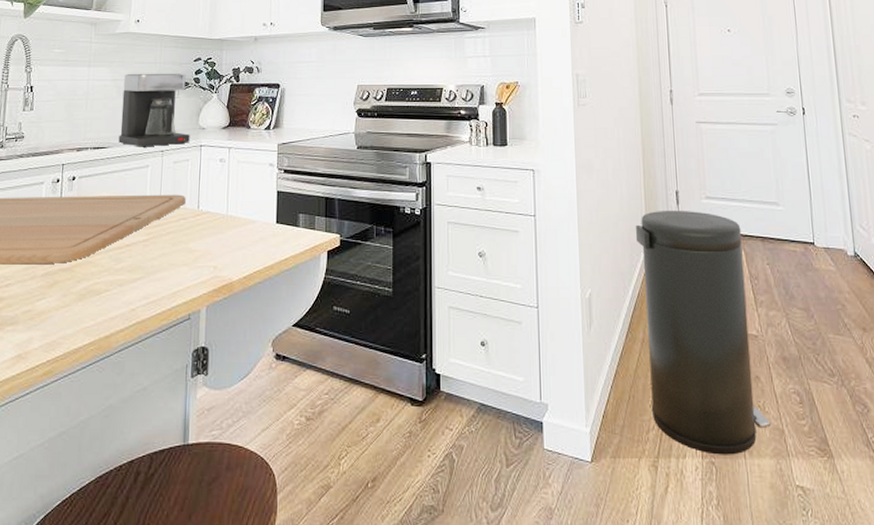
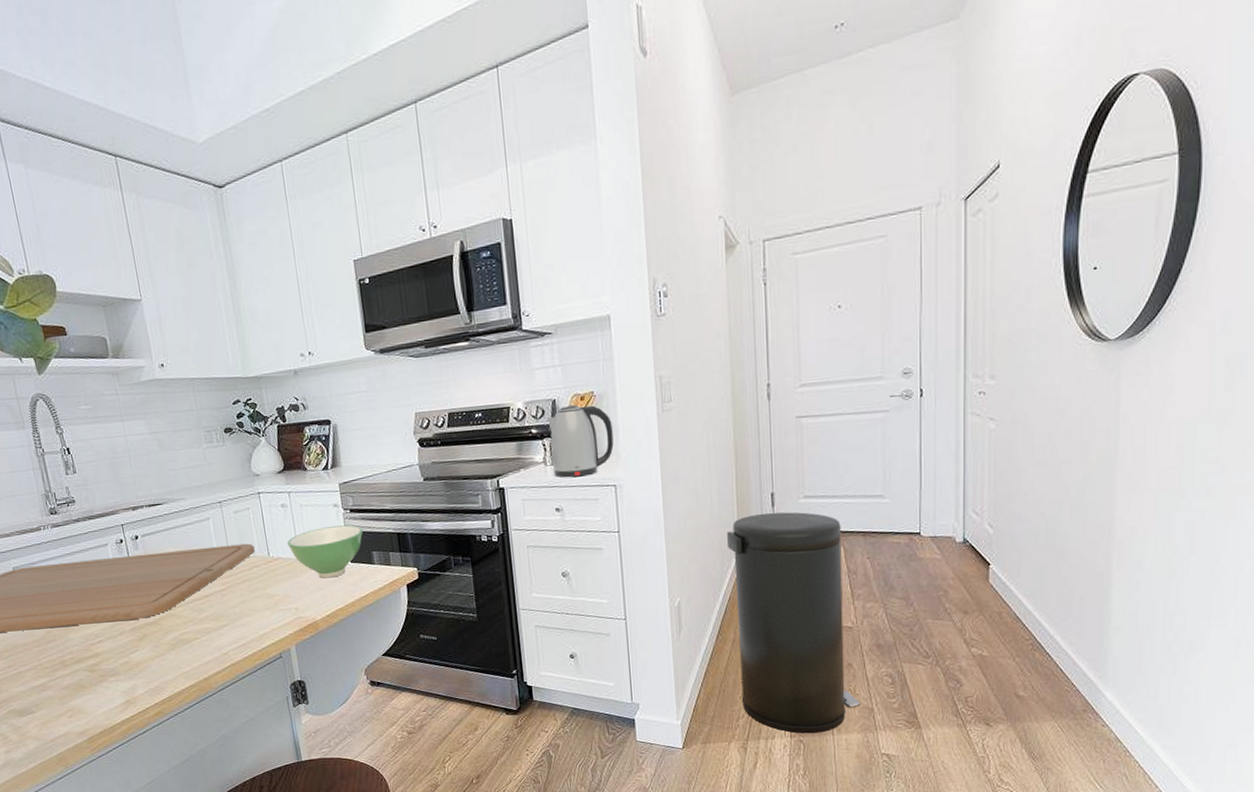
coffee maker: present [118,73,190,147] -> none [161,418,246,501]
bowl: none [218,185,294,237] -> present [286,525,364,579]
kettle: none [476,91,534,159] -> present [547,404,614,478]

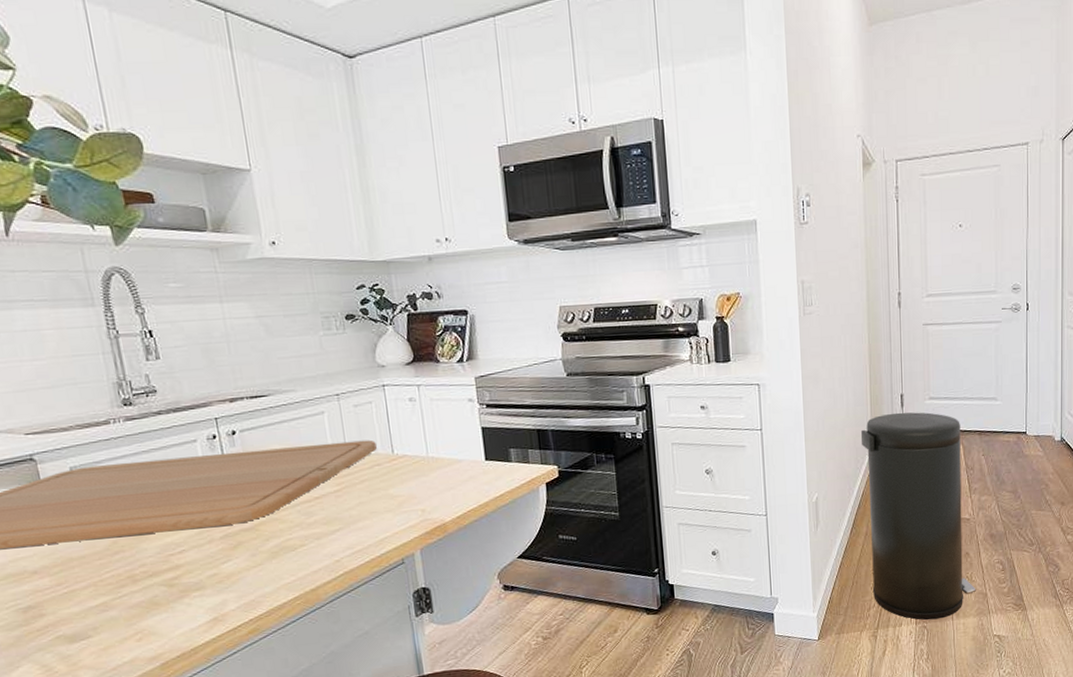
bowl: present [286,525,364,579] -> none [414,420,501,478]
kettle: present [547,404,614,478] -> none [694,304,758,377]

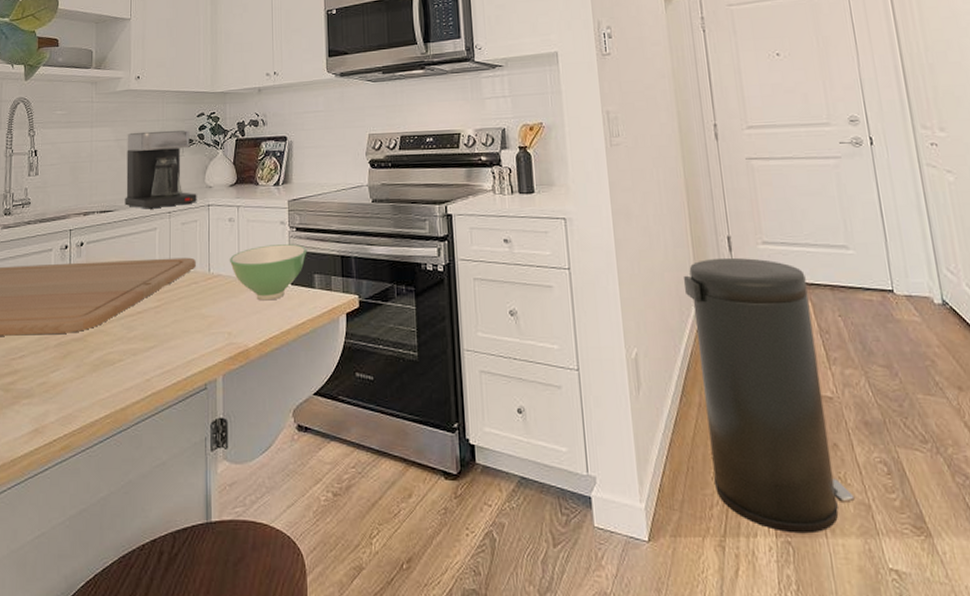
coffee maker: none [270,304,369,393] -> present [125,130,197,209]
bowl: none [414,420,501,478] -> present [229,244,307,301]

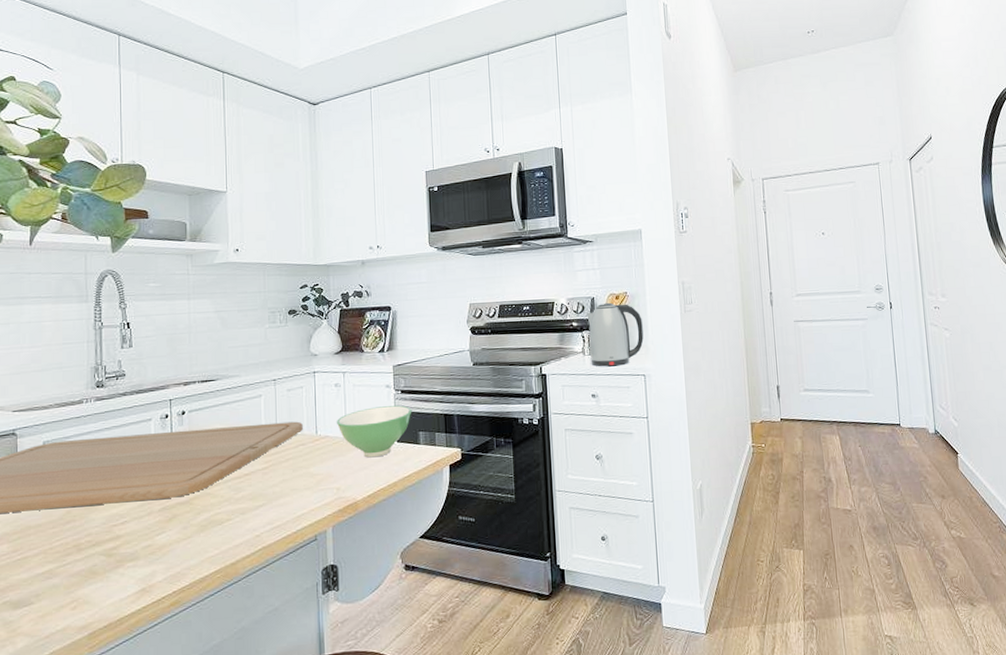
coffee maker: present [125,130,197,209] -> none [227,301,302,378]
kettle: none [497,134,563,208] -> present [587,302,644,367]
pedal bin: present [684,257,855,534] -> none [741,403,863,616]

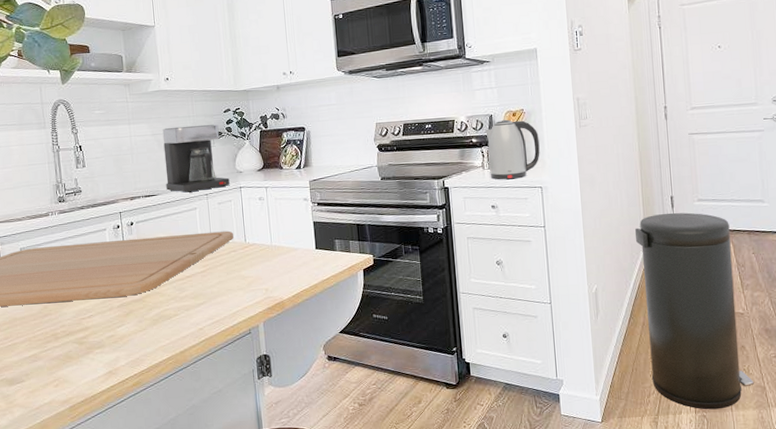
coffee maker: none [227,301,302,378] -> present [162,124,230,193]
bowl: present [336,405,412,458] -> none [261,216,328,263]
pedal bin: none [741,403,863,616] -> present [635,212,754,410]

